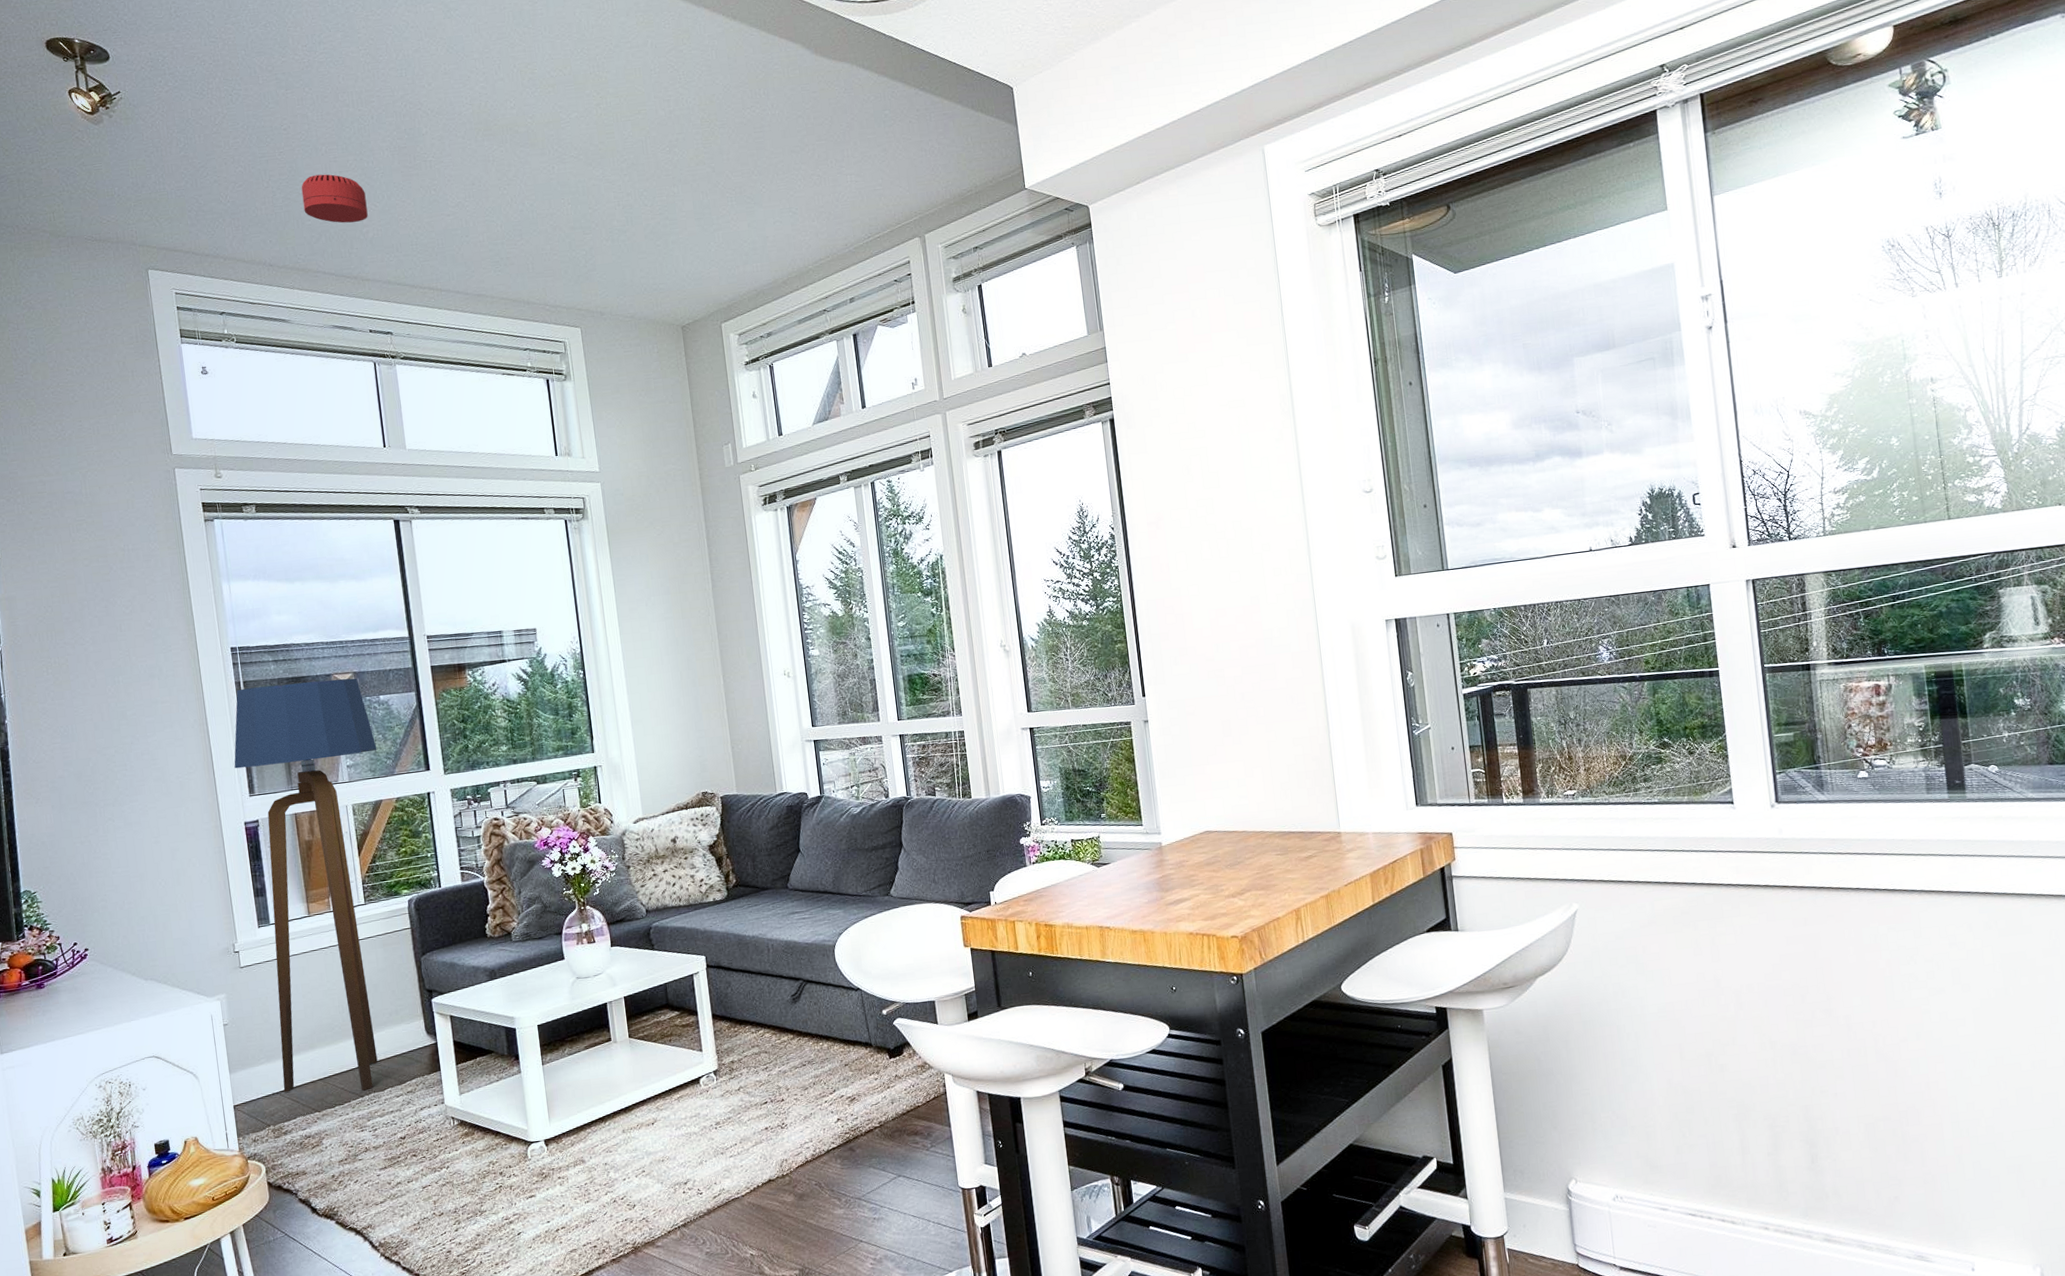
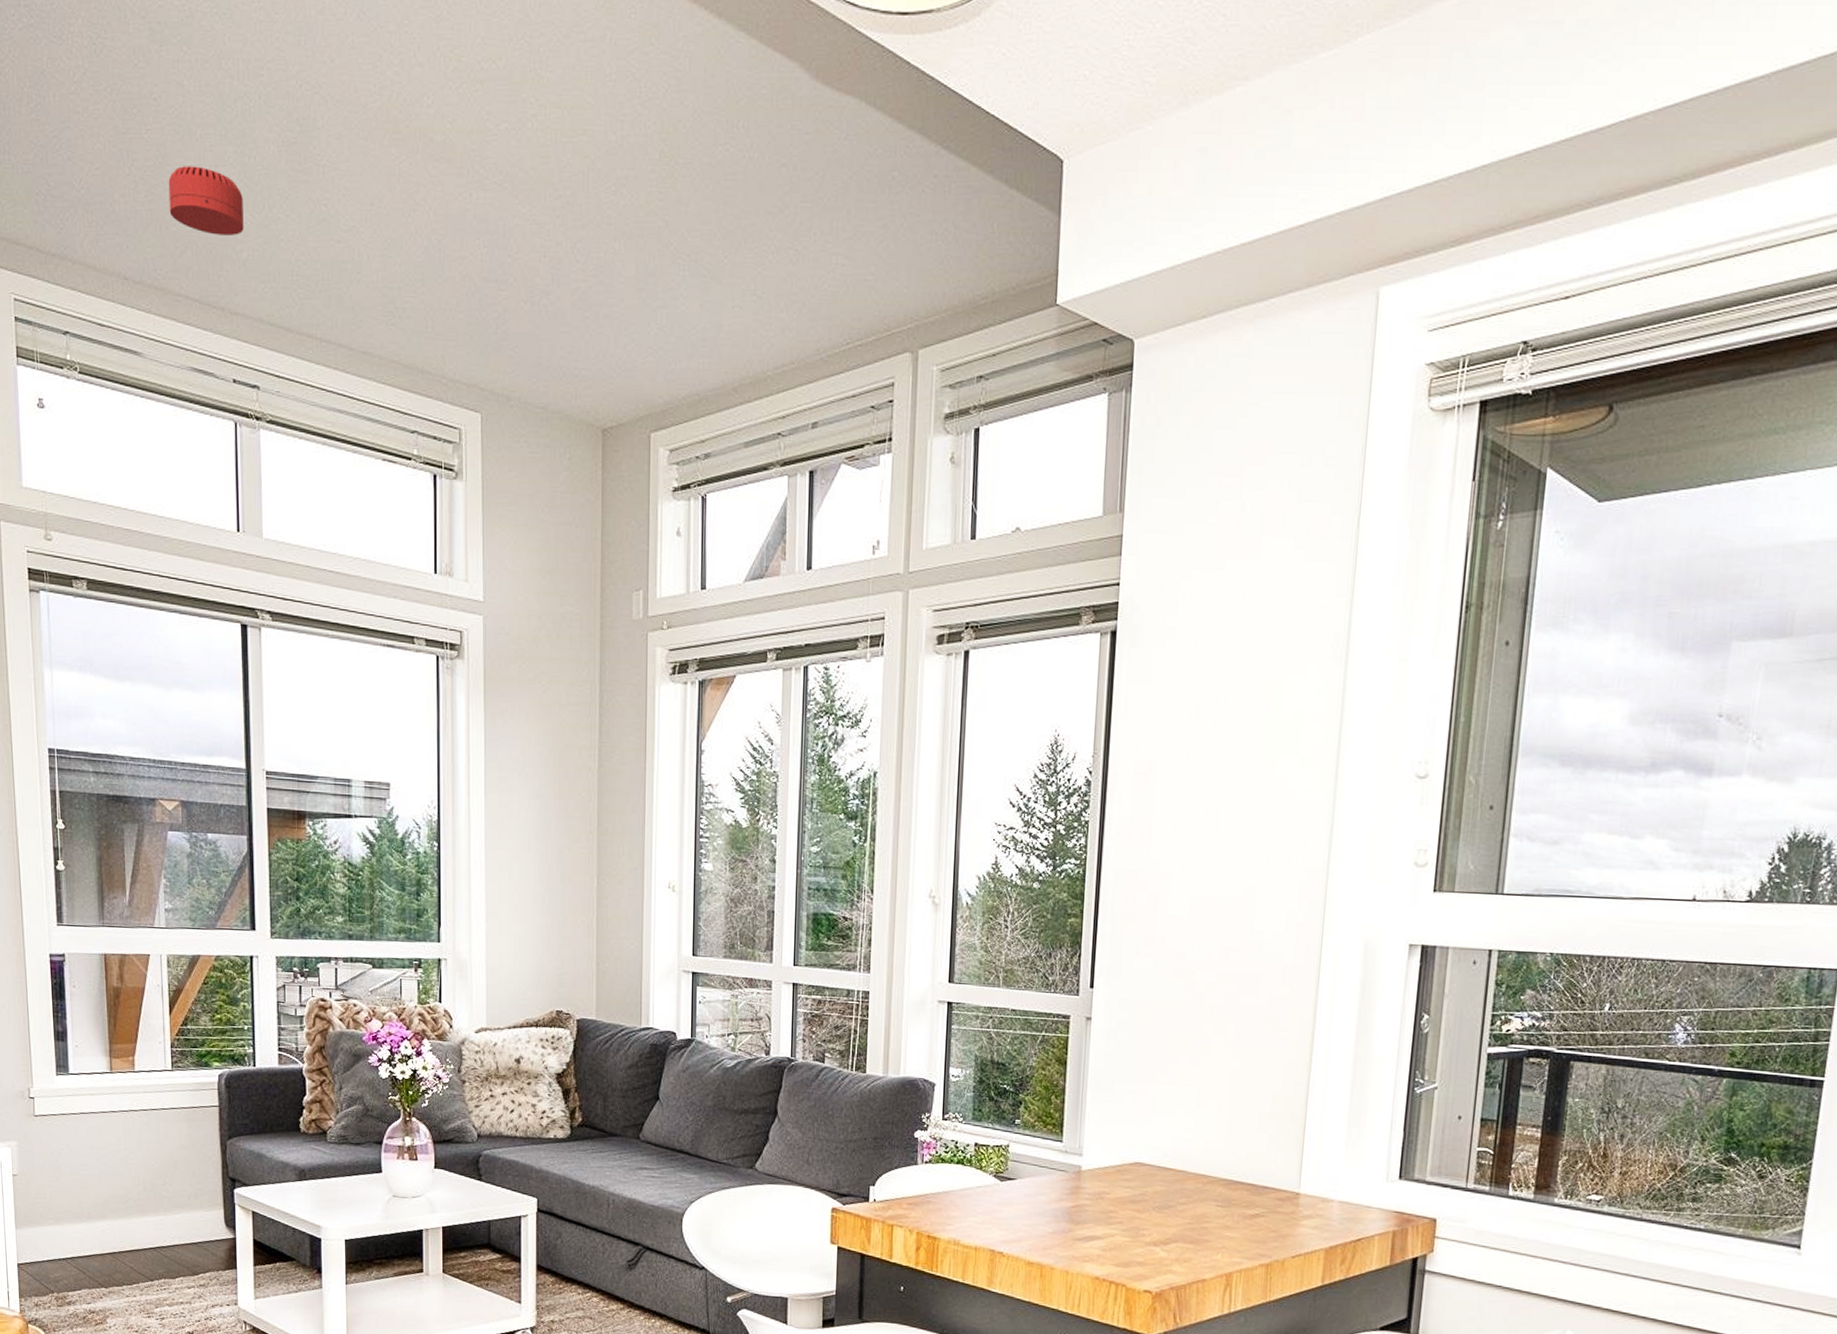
floor lamp: present [234,678,378,1093] -> none [43,799,200,1275]

